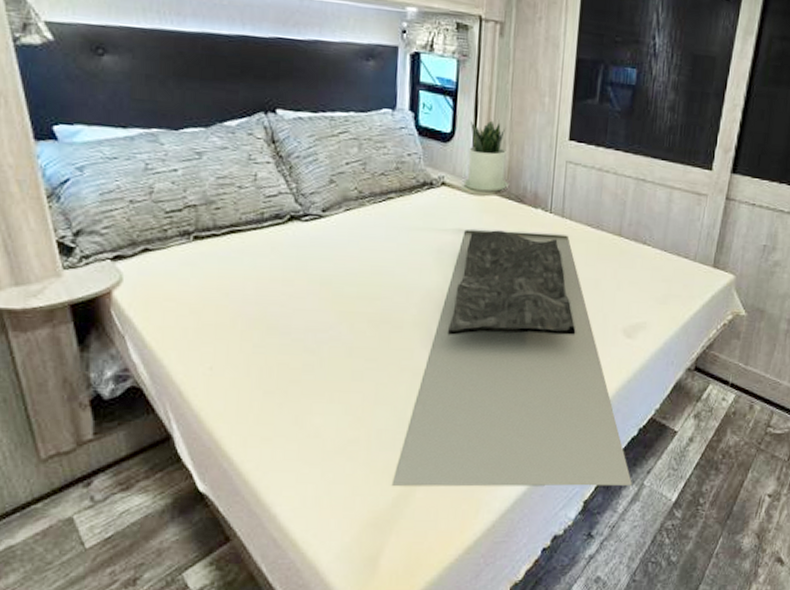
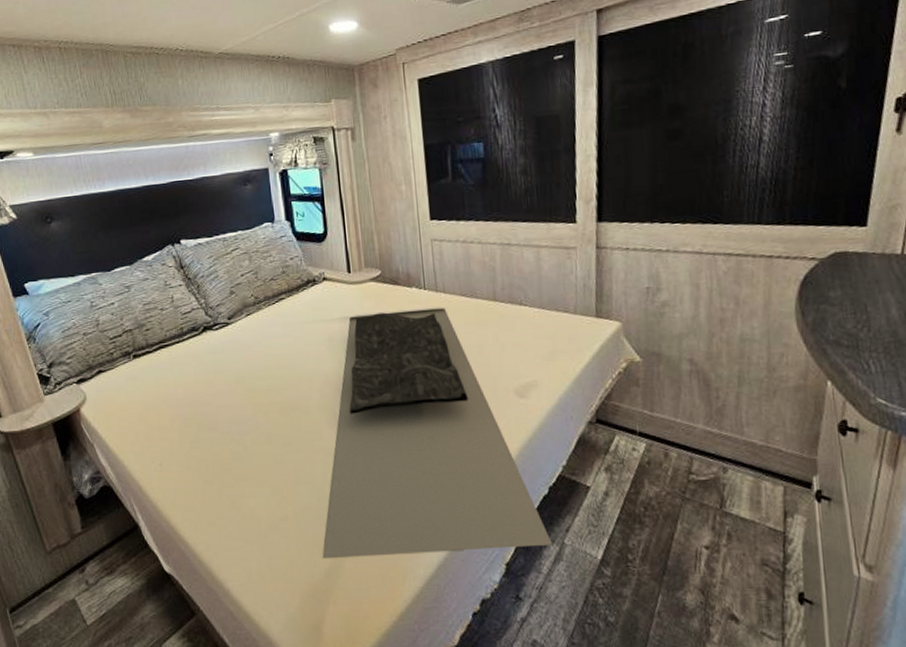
planter: present [463,120,508,192] -> none [339,215,382,280]

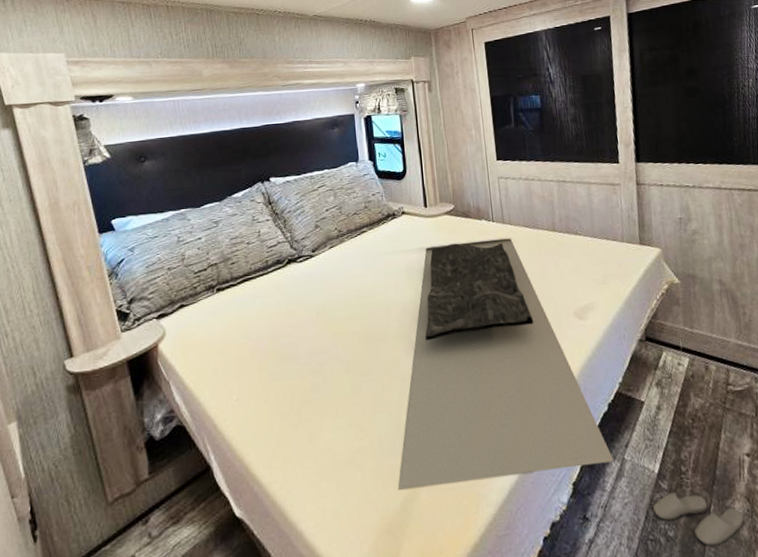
slippers: none [592,579,695,634] -> present [652,491,744,546]

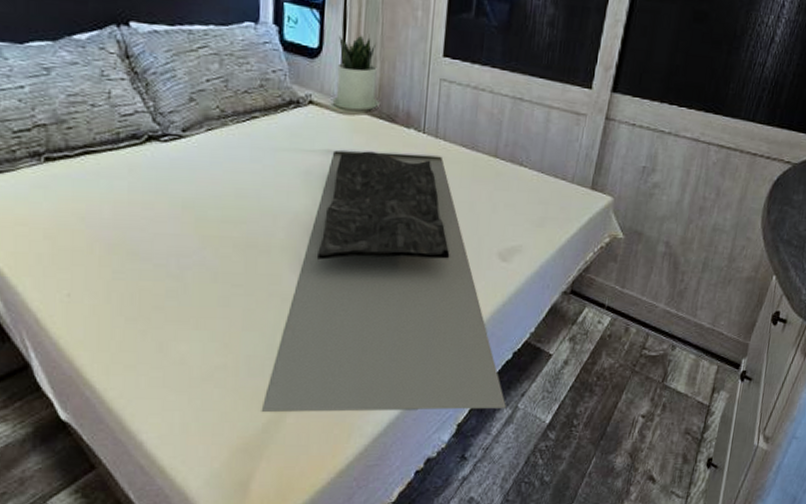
planter: none [417,156,455,214] -> present [332,35,379,111]
slippers: present [652,491,744,546] -> none [534,442,622,492]

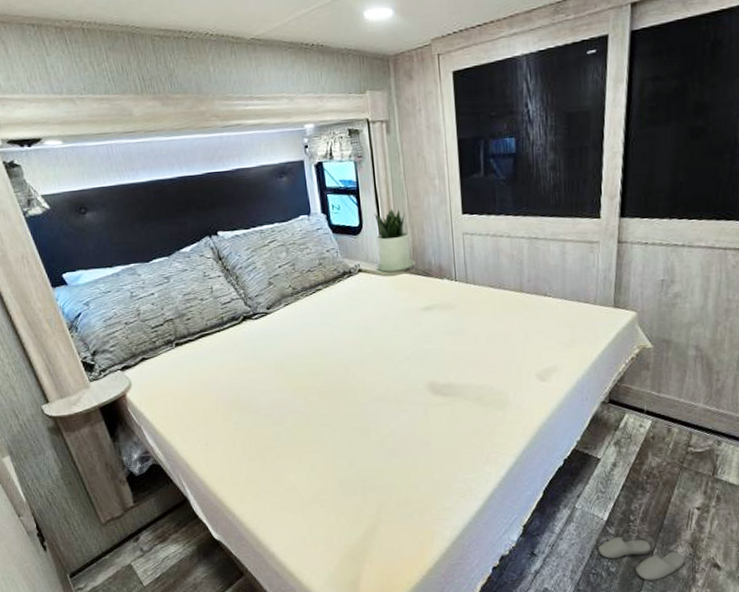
throw blanket: present [262,150,506,412] -> none [359,298,564,524]
slippers: none [534,442,622,492] -> present [597,536,684,580]

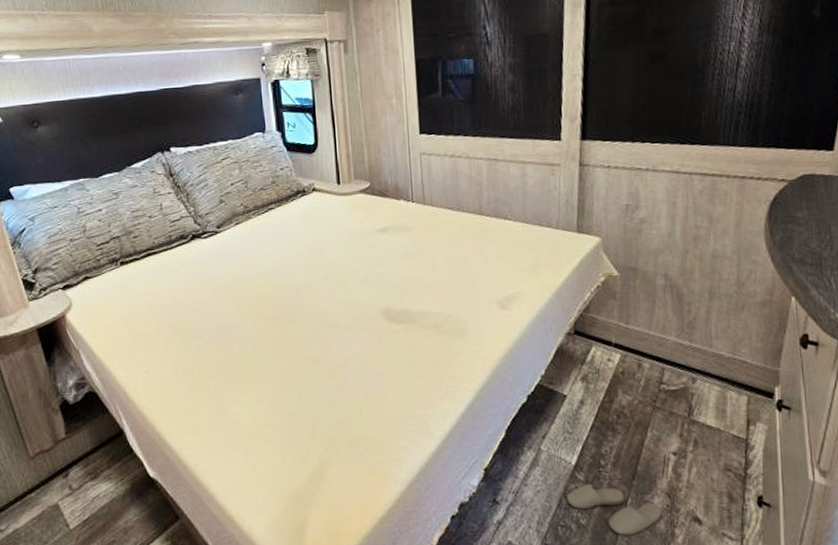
planter: present [374,209,415,272] -> none [330,127,371,192]

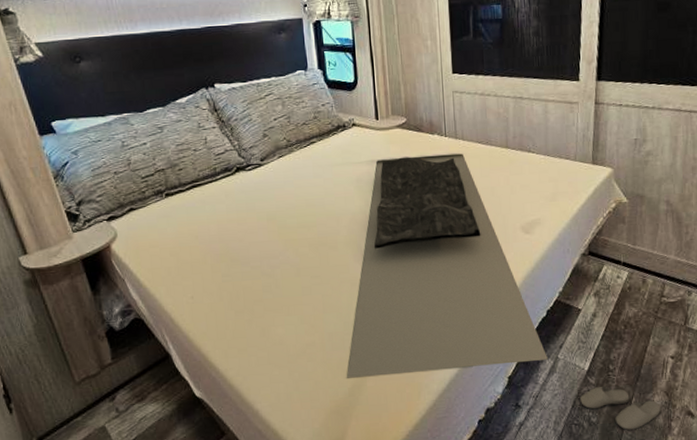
throw blanket: none [307,220,529,463] -> present [347,153,548,378]

